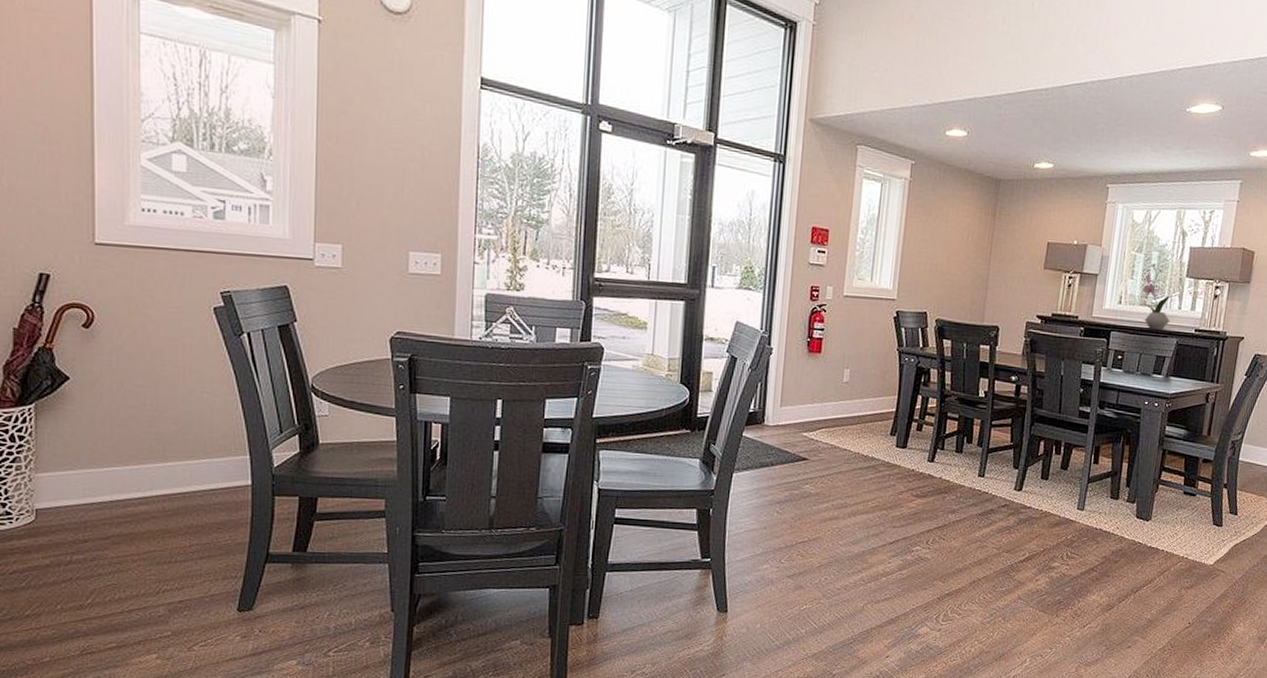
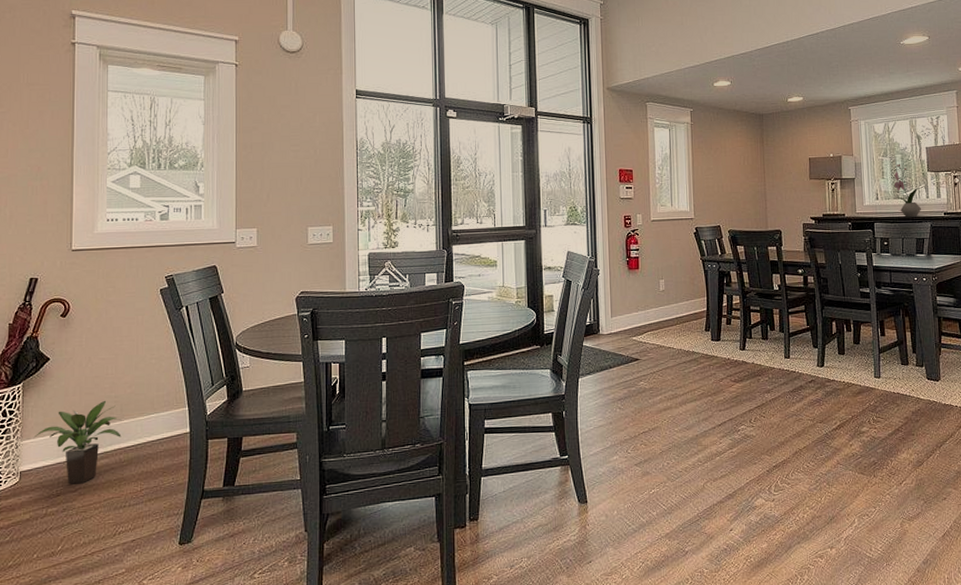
potted plant: none [51,436,165,531] -> present [33,400,122,485]

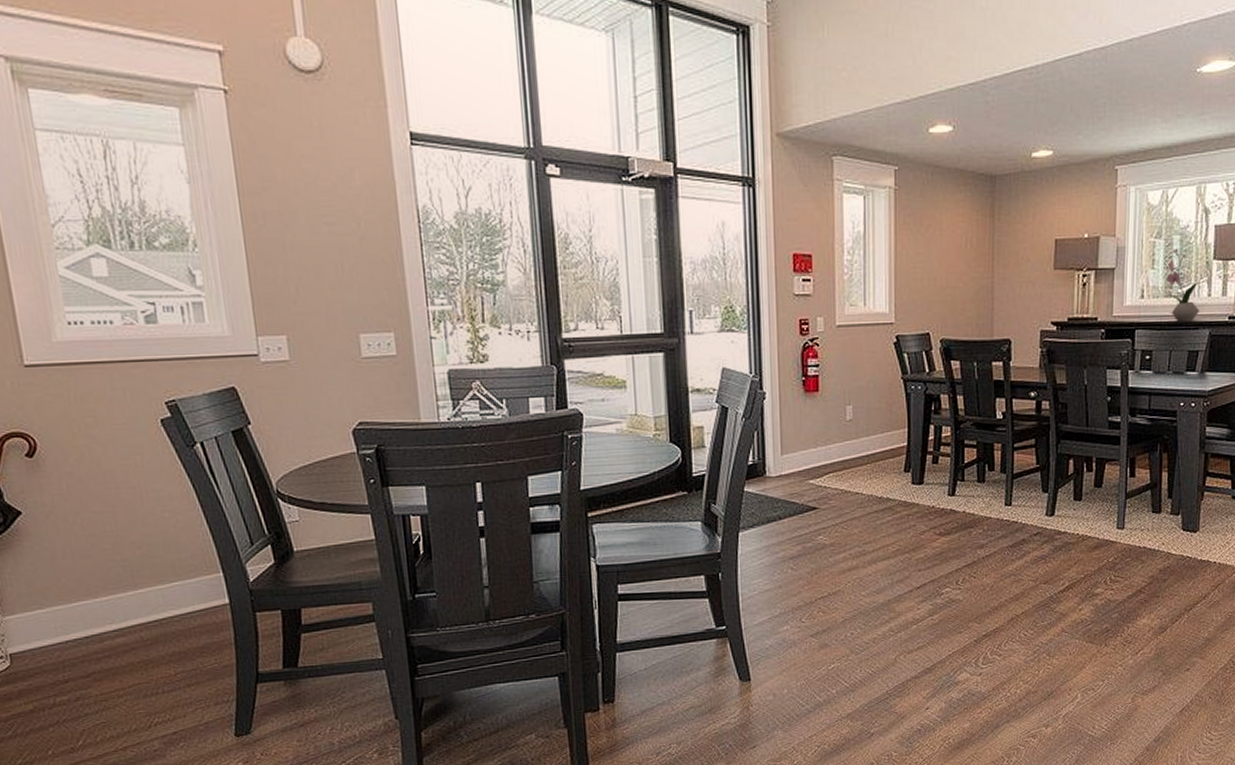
potted plant: present [33,400,122,485] -> none [18,564,139,669]

